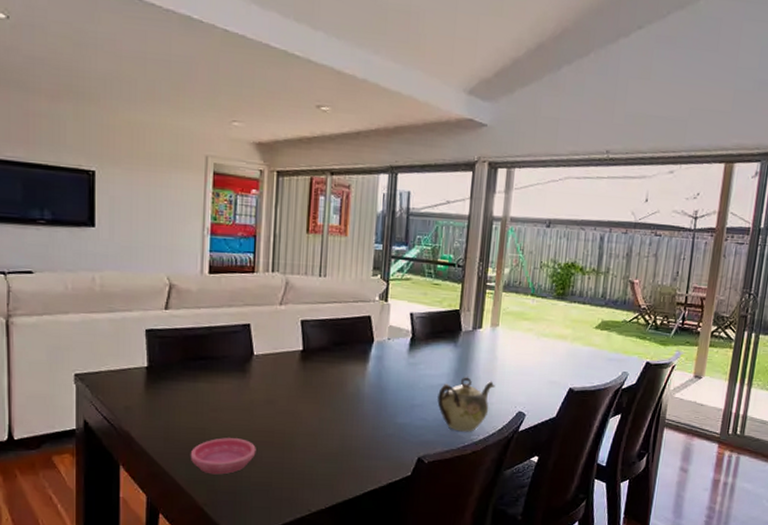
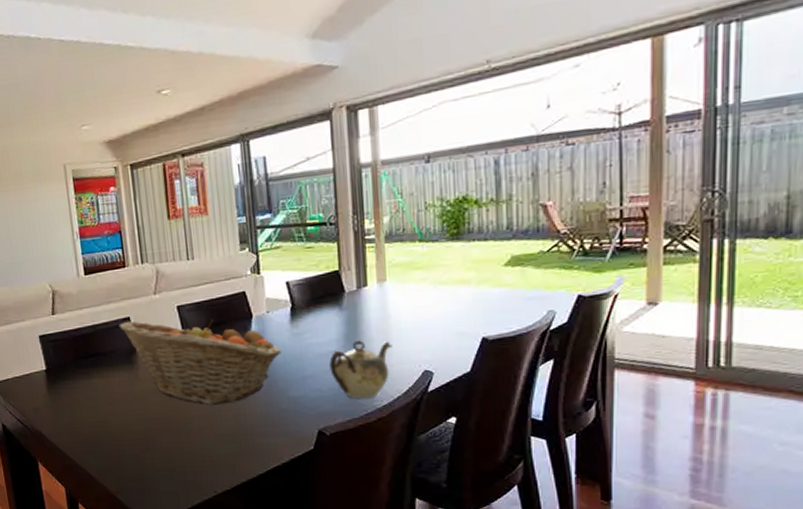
saucer: present [190,438,256,475] -> none [96,427,155,464]
fruit basket: none [237,327,397,423] -> present [119,319,283,405]

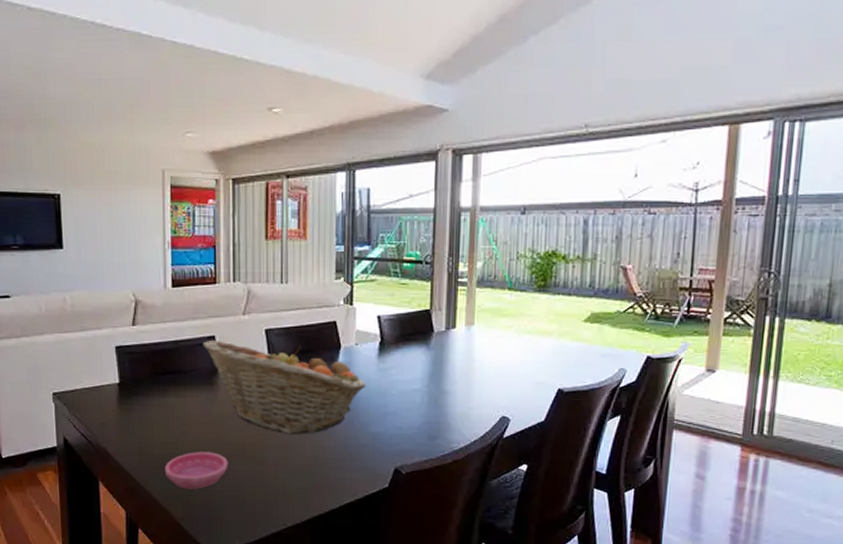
saucer: none [96,427,155,464] -> present [164,452,228,489]
teapot: present [329,340,392,399] -> none [412,381,474,440]

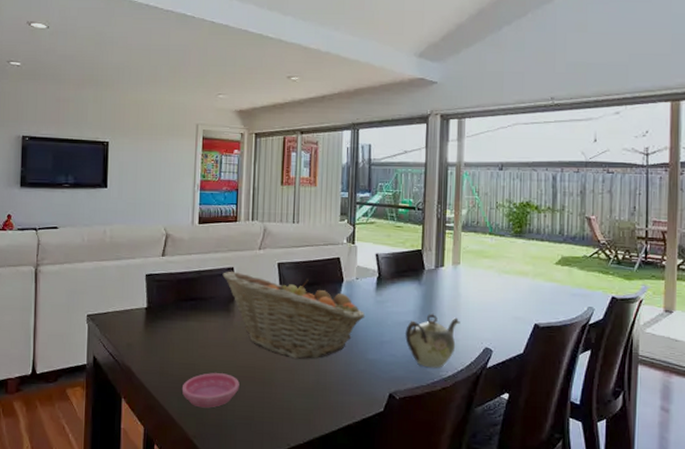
teapot: none [412,381,474,440] -> present [405,314,460,368]

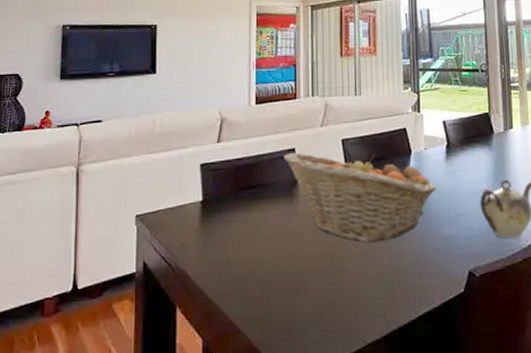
saucer: present [181,373,240,408] -> none [243,267,307,310]

